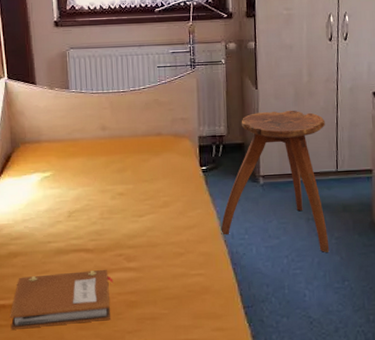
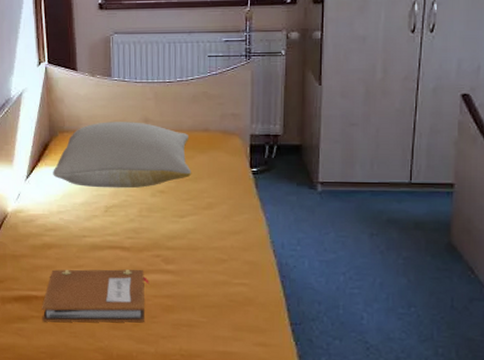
pillow: none [16,130,147,195] -> present [53,122,191,189]
stool: present [221,110,330,252] -> none [270,110,400,273]

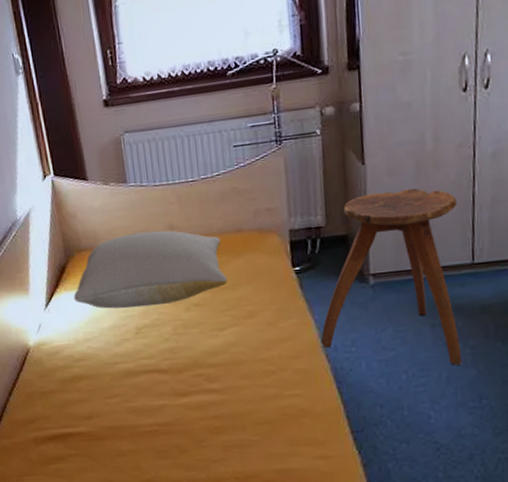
notebook: present [42,269,149,323] -> none [79,391,193,459]
stool: none [270,110,400,273] -> present [320,188,462,365]

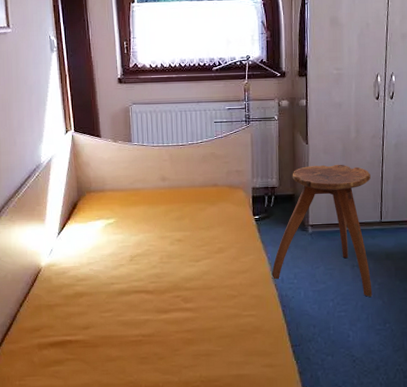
pillow: present [74,230,227,309] -> none [82,180,204,240]

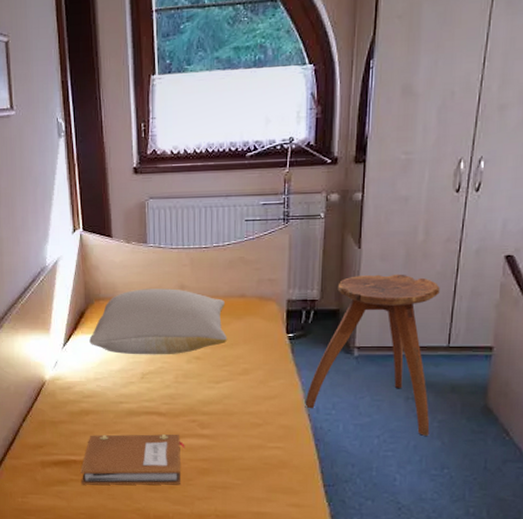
notebook: none [76,309,171,363] -> present [80,434,185,485]
pillow: none [82,180,204,240] -> present [89,288,227,355]

